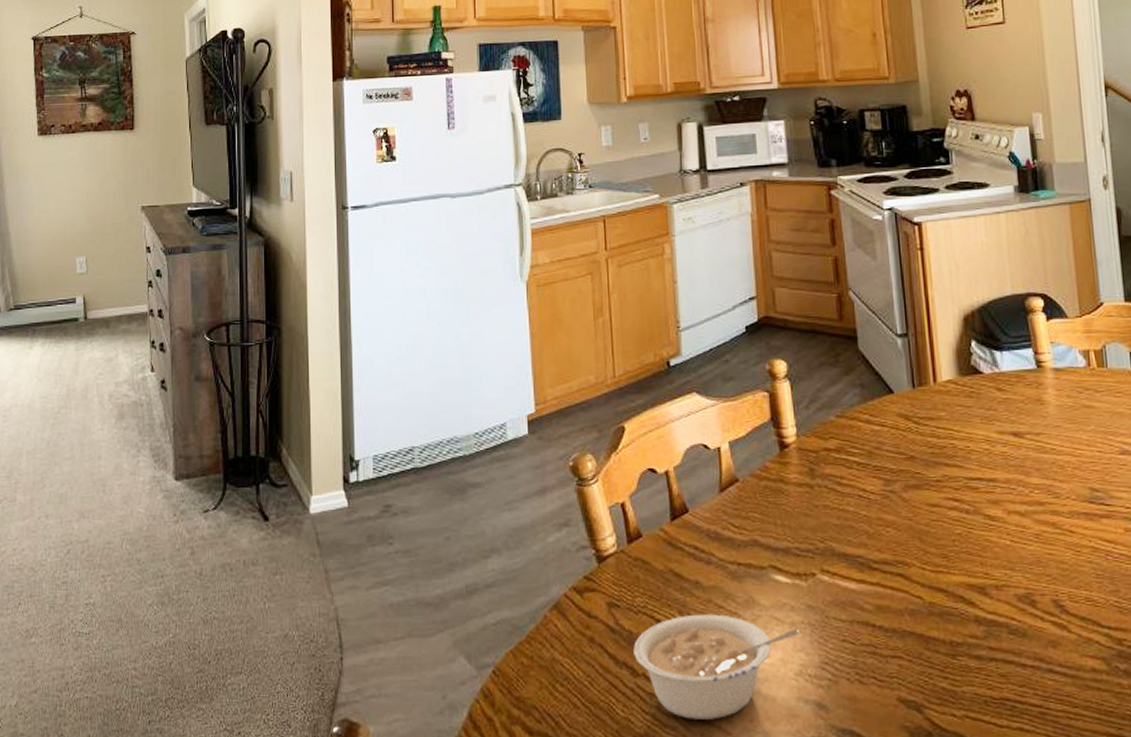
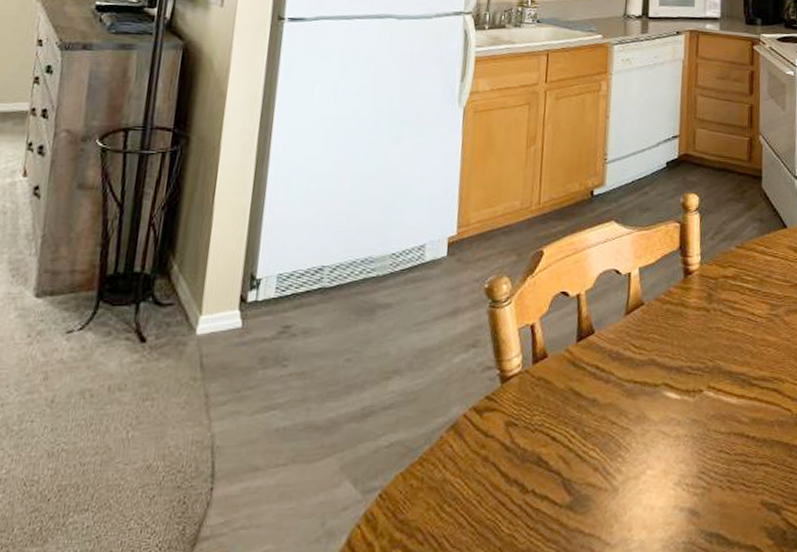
legume: present [633,614,799,720] -> none [525,430,682,532]

